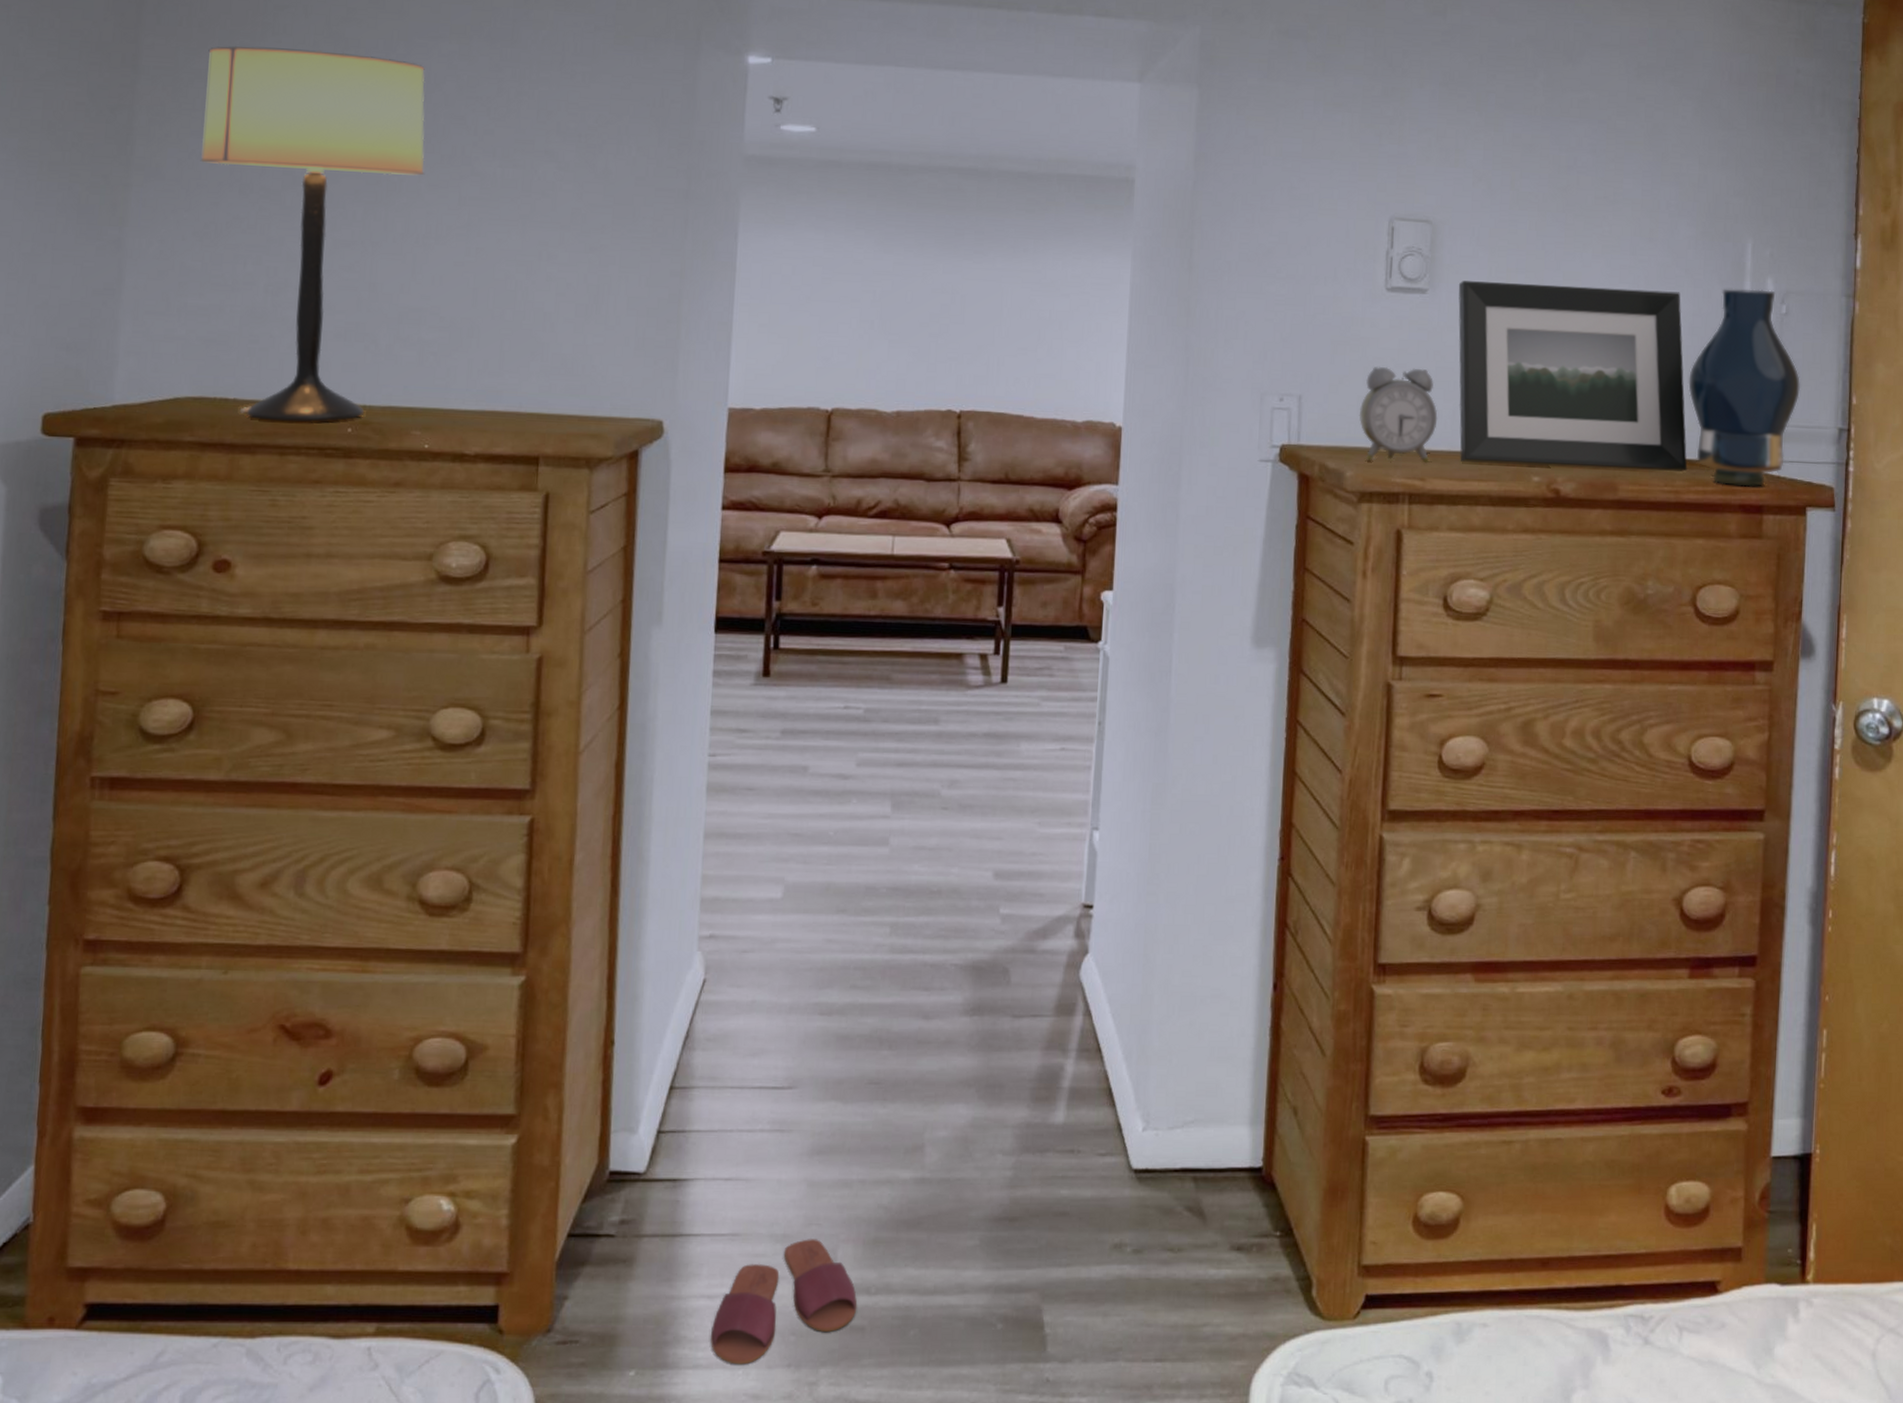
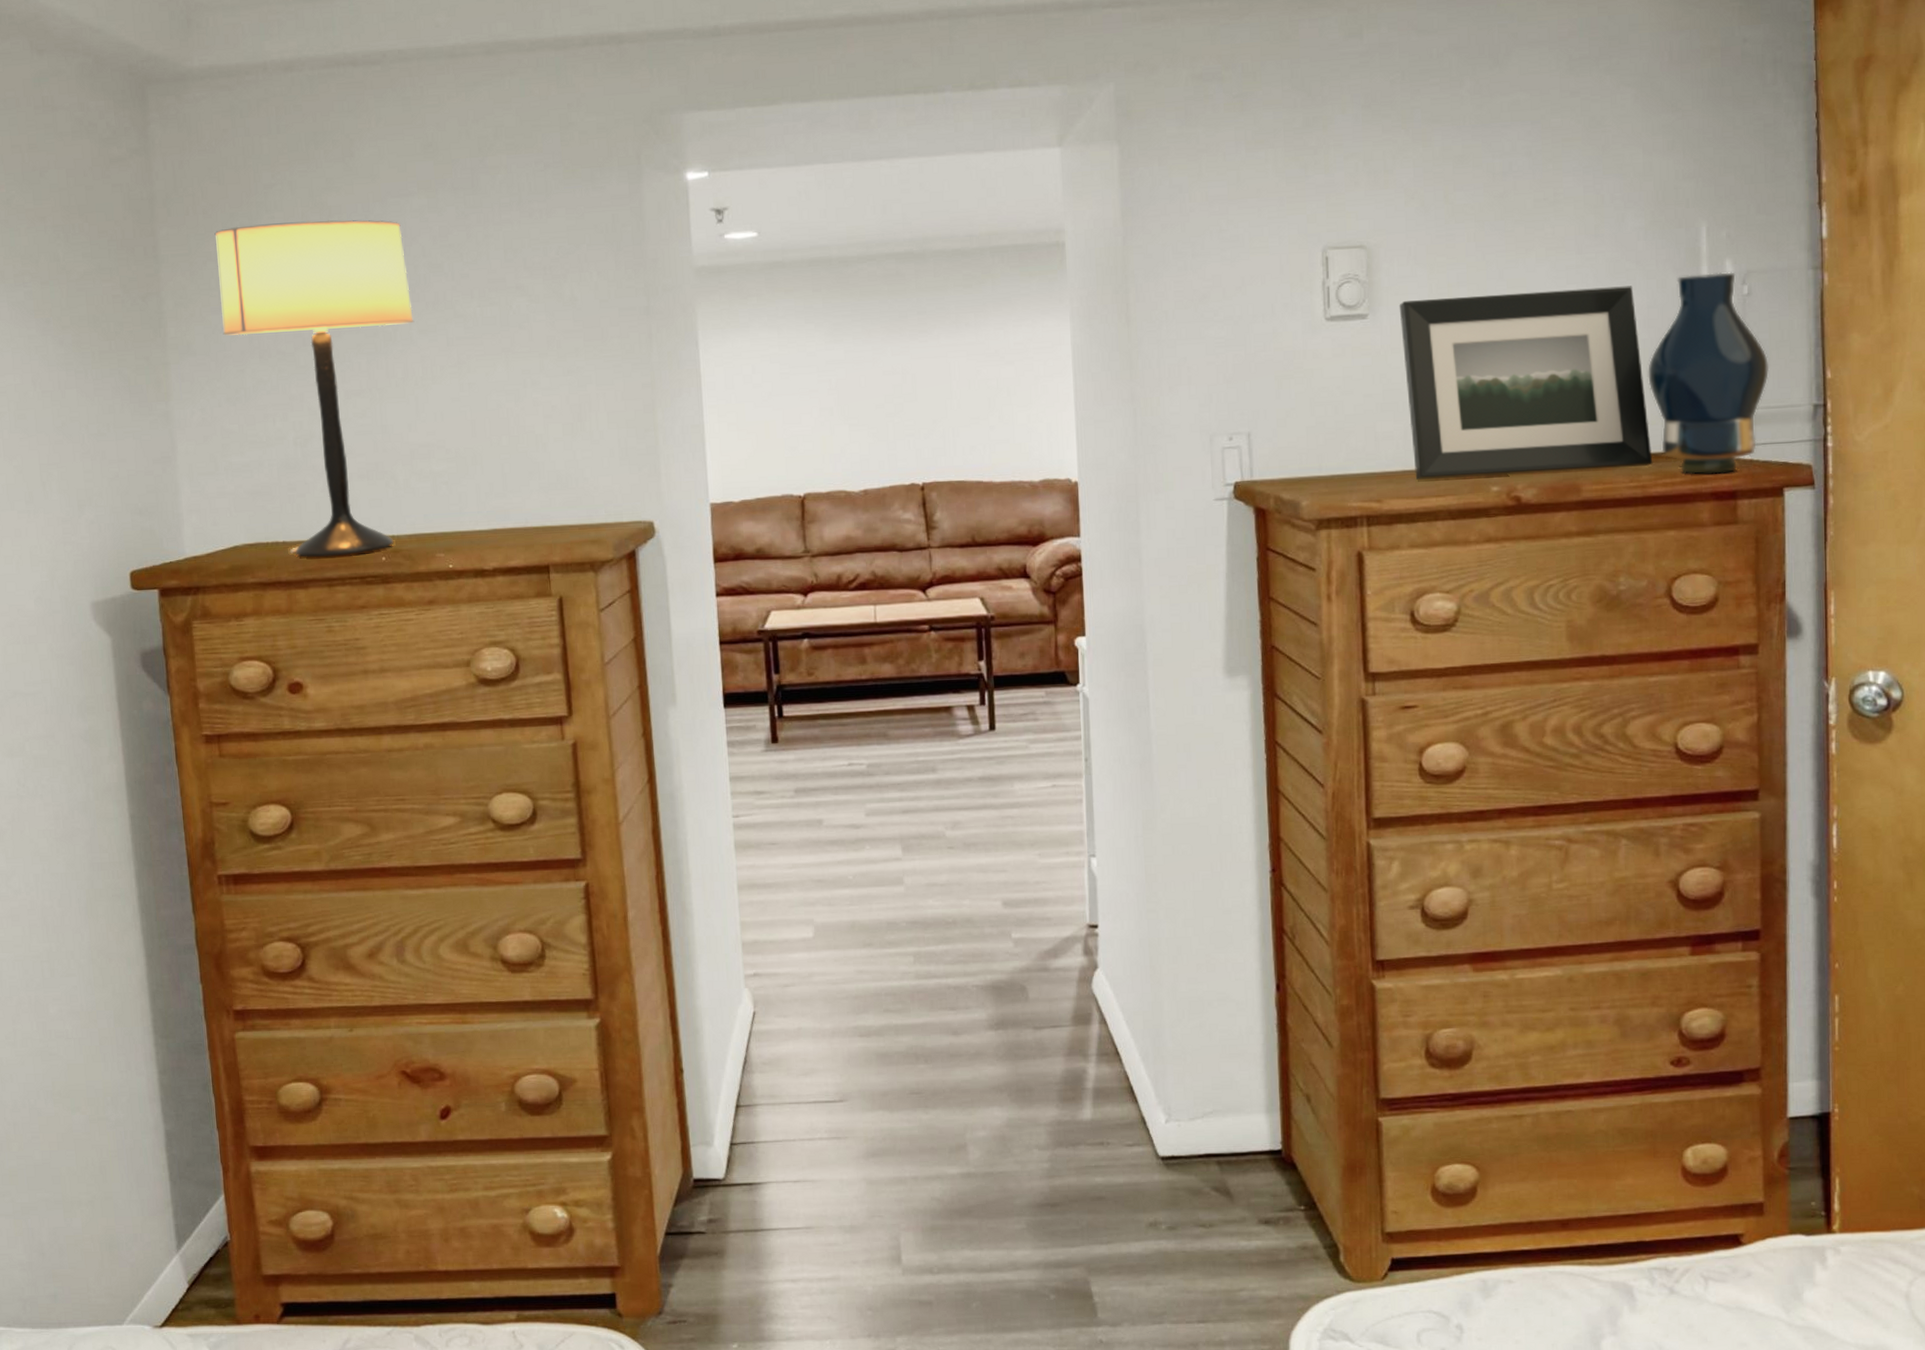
slippers: present [711,1239,857,1365] -> none [798,1229,923,1336]
alarm clock: present [1359,366,1438,464] -> none [1309,393,1389,488]

